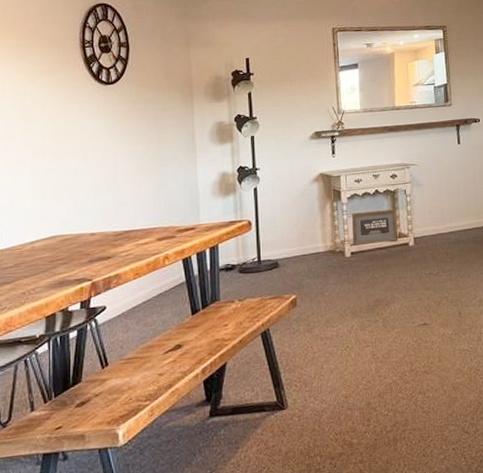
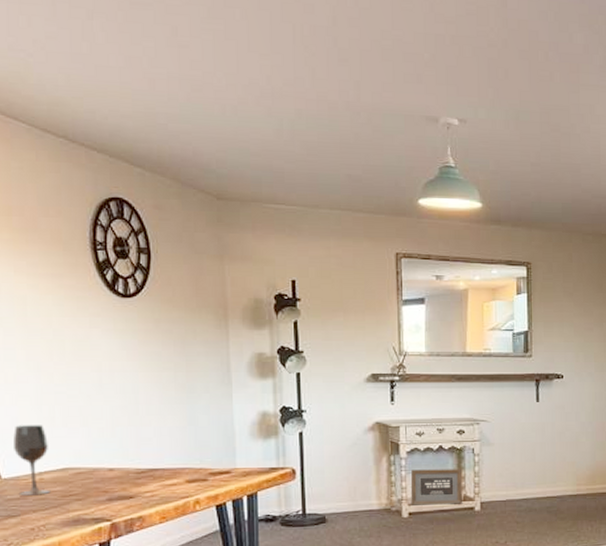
wine glass: none [11,199,40,264] -> present [13,425,51,496]

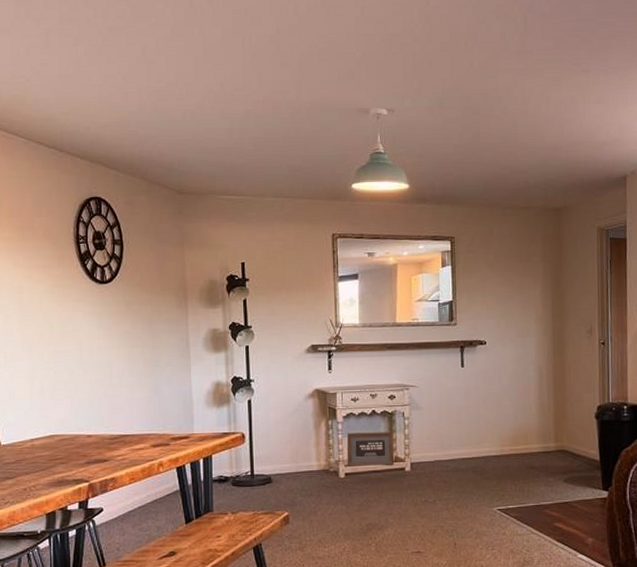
wine glass: present [13,425,51,496] -> none [11,397,40,460]

